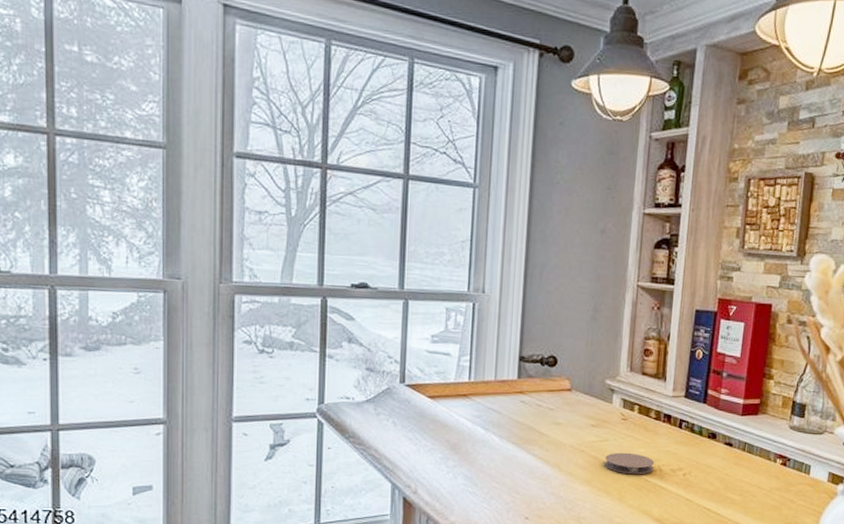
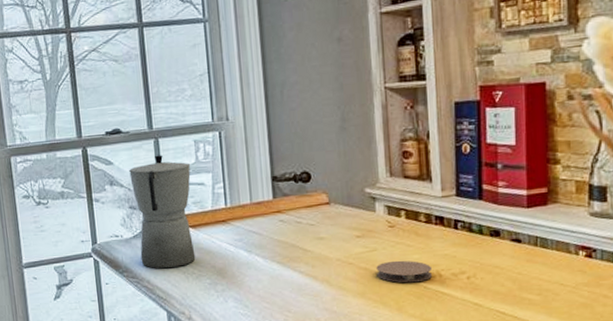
moka pot: none [370,317,439,438] -> present [128,155,196,269]

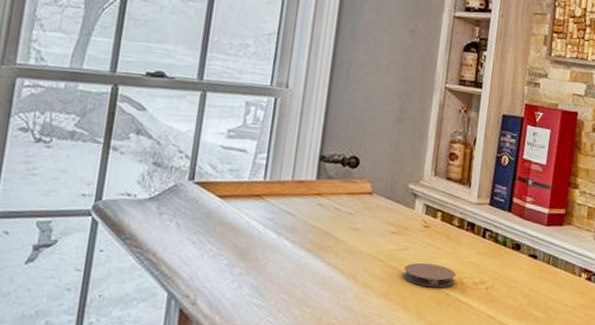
moka pot: present [128,155,196,269] -> none [151,109,237,242]

